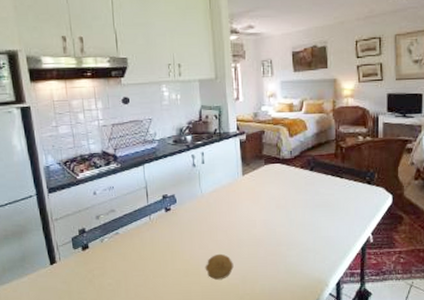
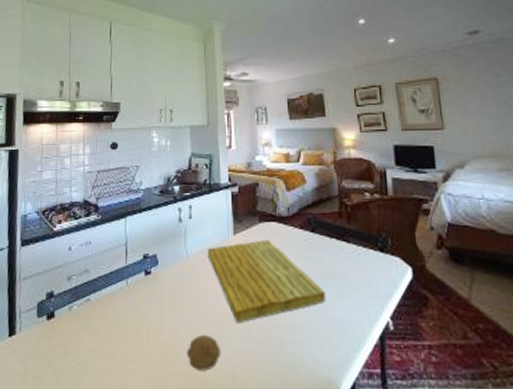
cutting board: none [219,178,320,244] -> present [207,240,326,324]

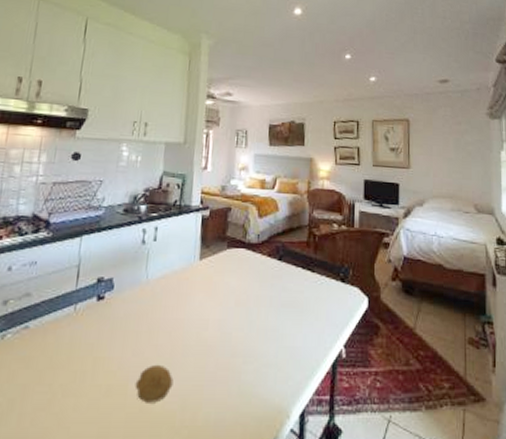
cutting board: present [207,240,326,324] -> none [169,266,286,353]

